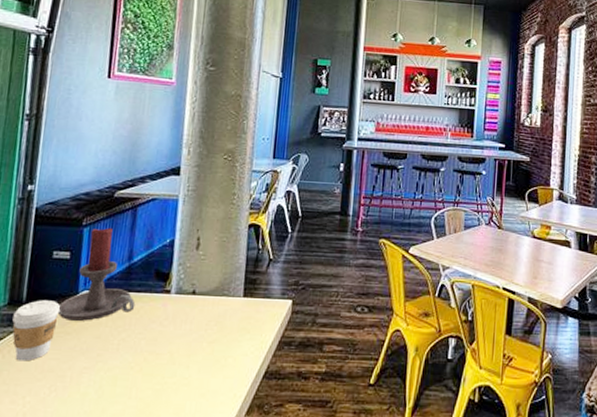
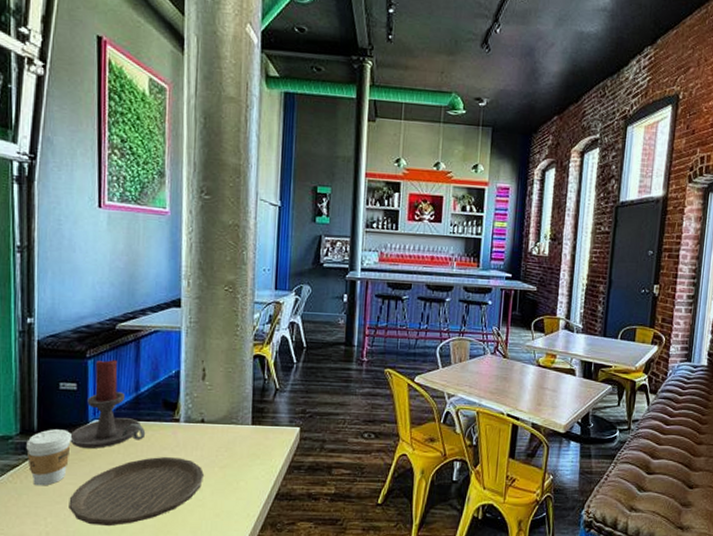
plate: none [49,331,193,407] -> present [69,457,205,527]

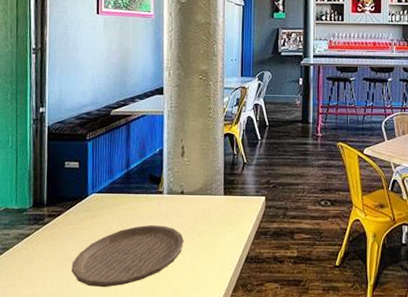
coffee cup: present [26,429,73,486] -> none [37,202,75,252]
candle holder: present [70,359,146,448] -> none [73,140,135,218]

